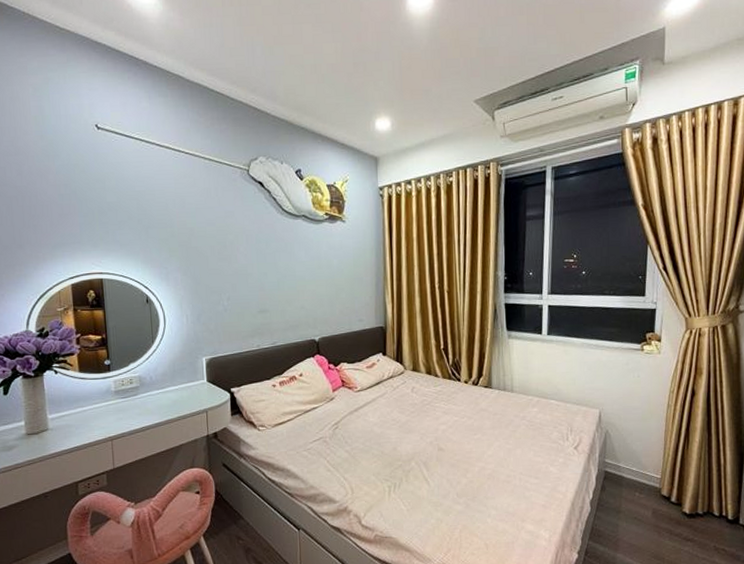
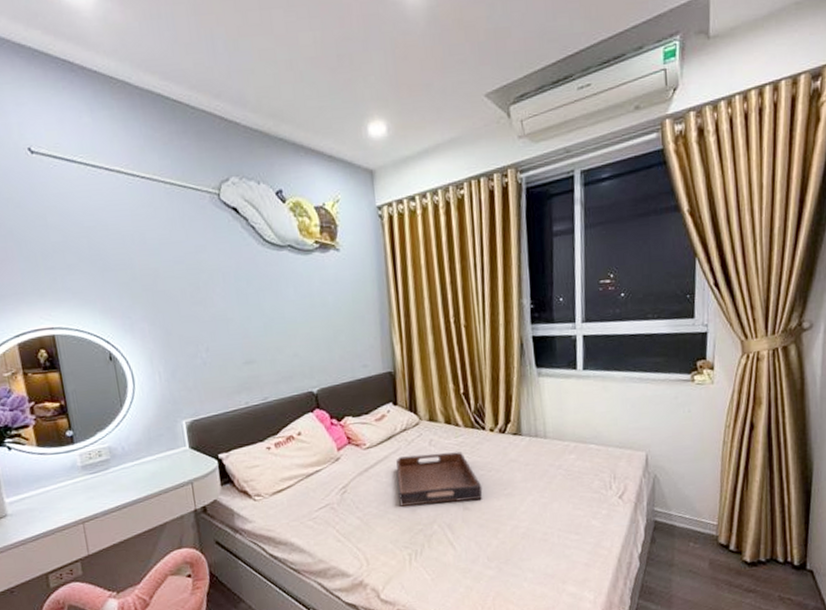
serving tray: none [382,399,456,444] -> present [396,452,483,507]

